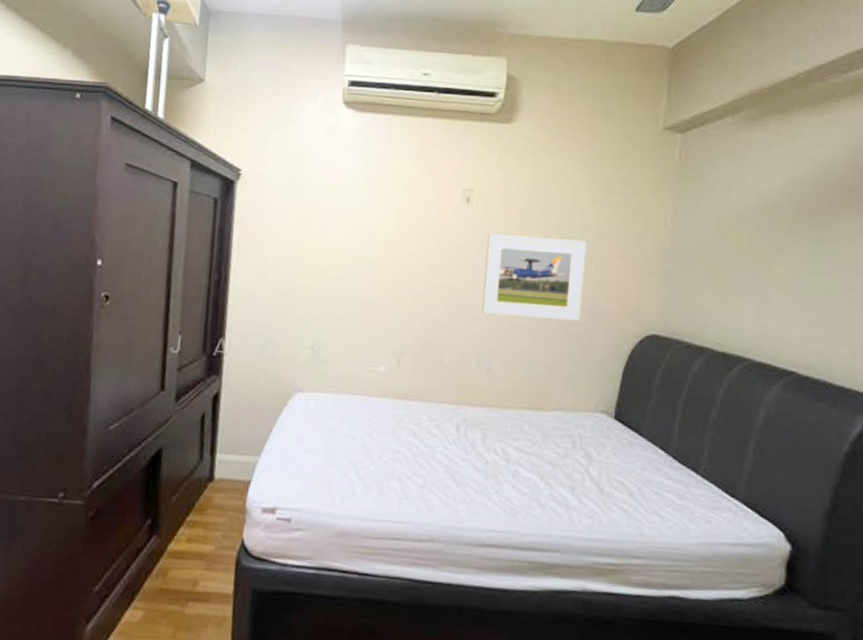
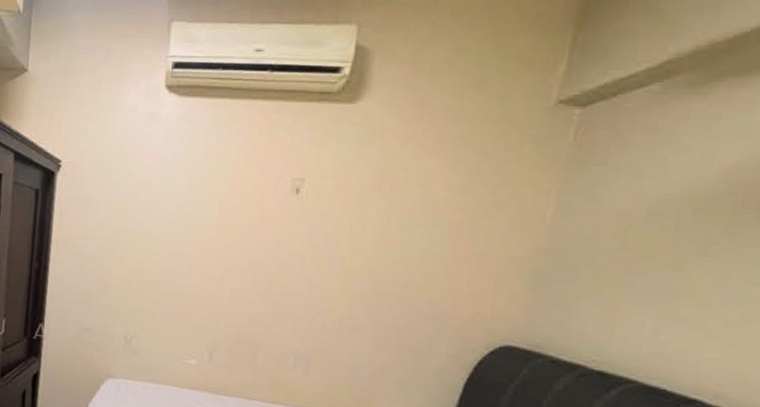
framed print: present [482,234,586,321] -> none [303,228,436,326]

